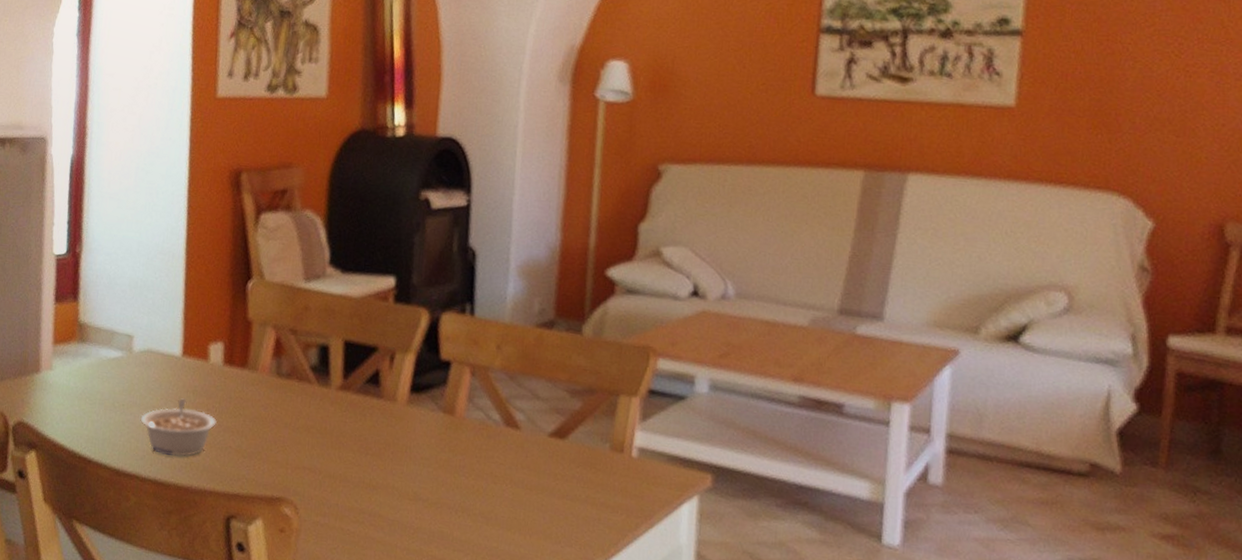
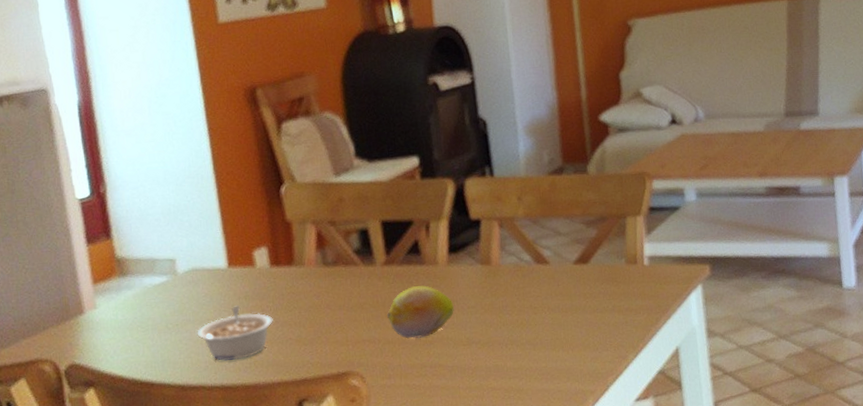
fruit: none [333,419,406,480] -> present [387,285,454,339]

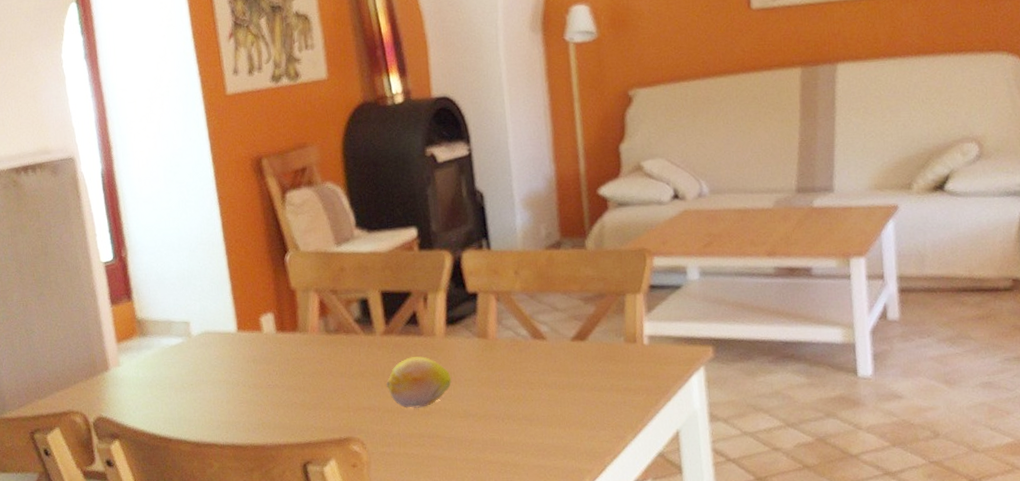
legume: present [197,305,273,361] -> none [209,368,279,421]

